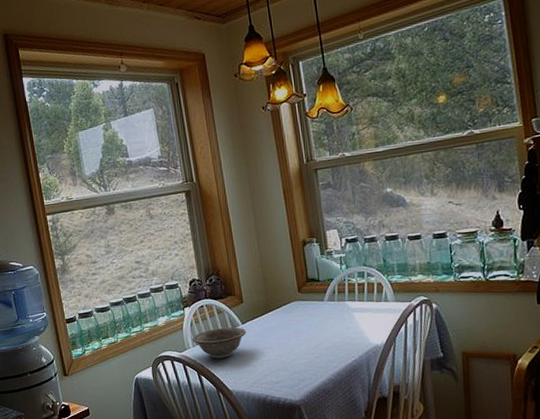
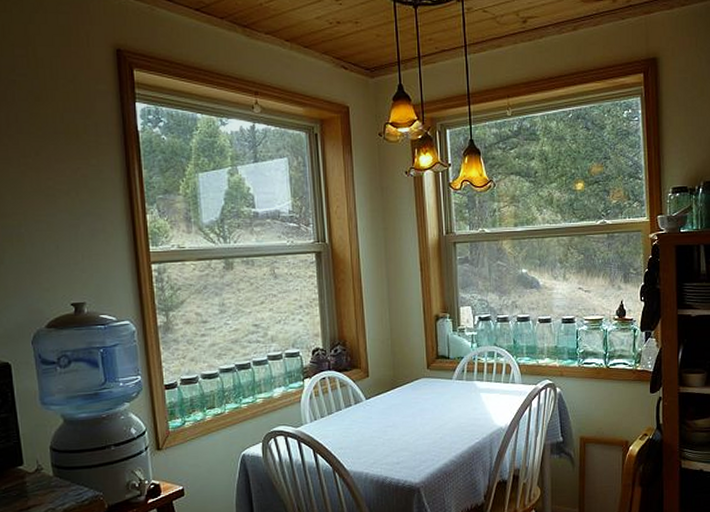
decorative bowl: present [192,327,246,359] -> none [310,402,370,436]

